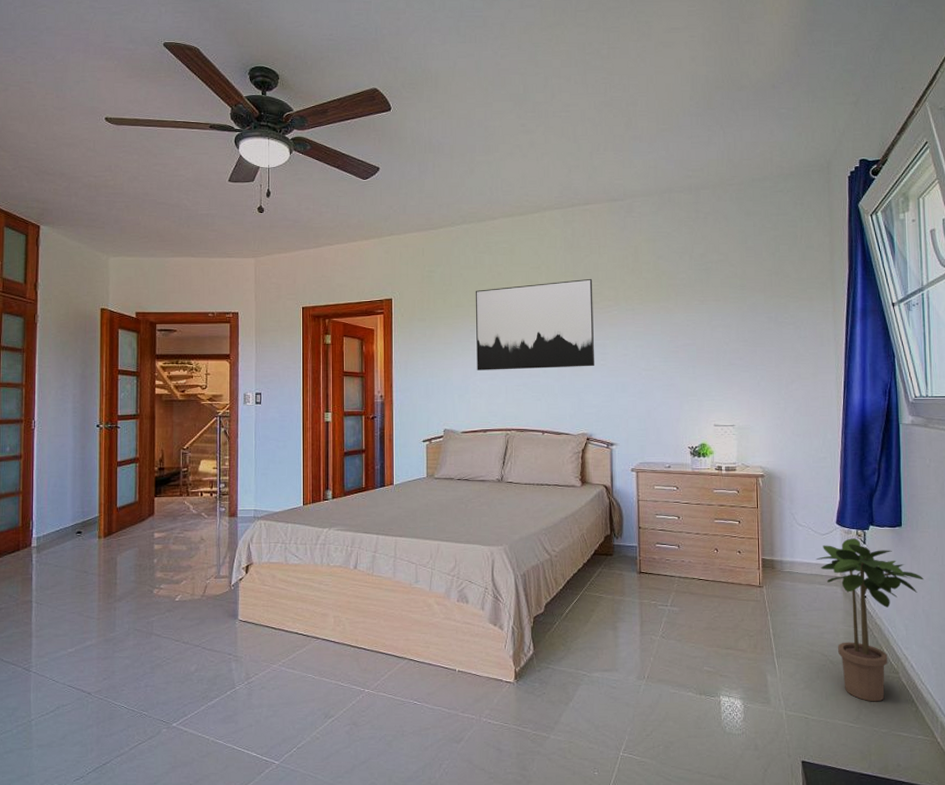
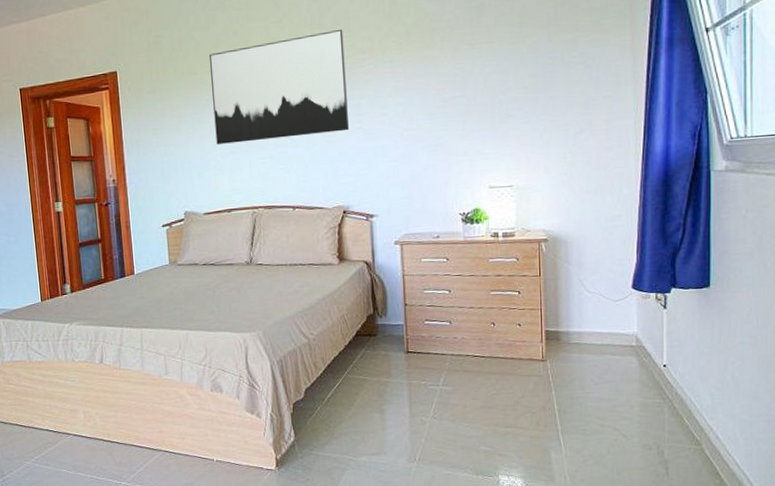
potted plant: present [815,538,924,702] -> none [607,303,734,476]

